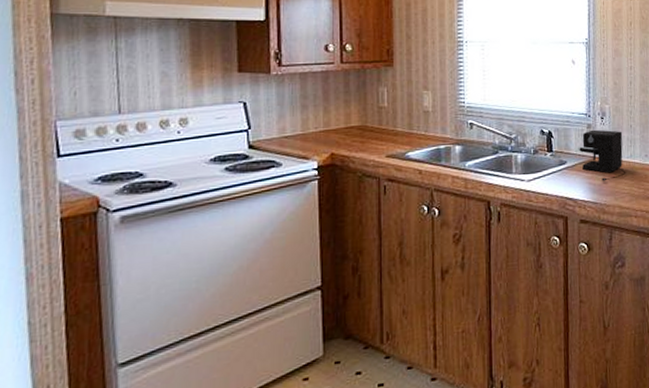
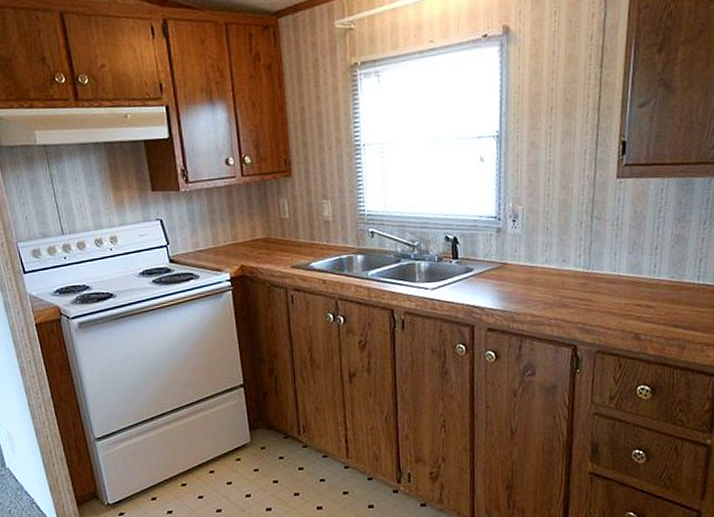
coffee maker: present [579,129,626,181] -> none [487,233,540,289]

